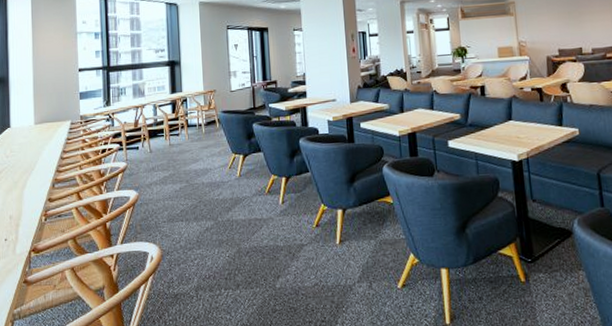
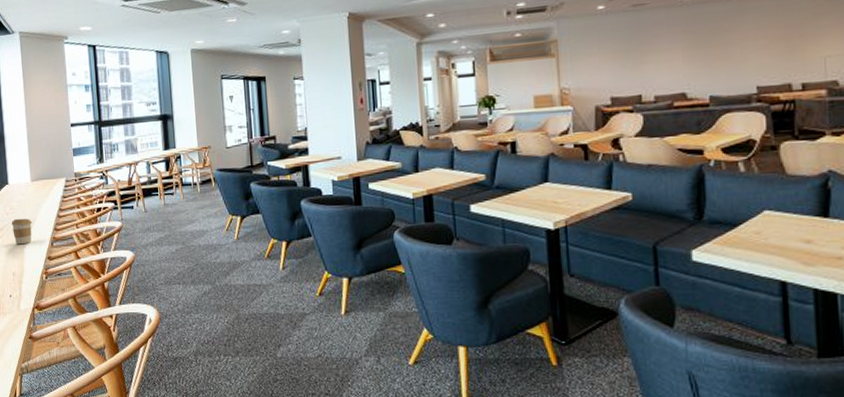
coffee cup: none [11,160,34,188] -> present [11,218,32,245]

